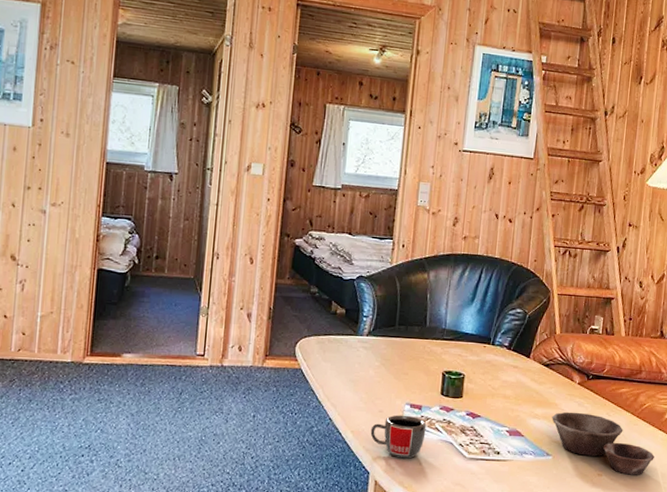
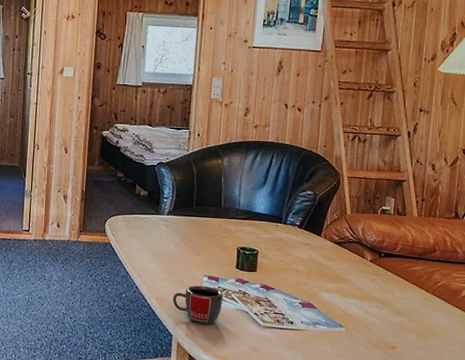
bowl: present [552,411,655,475] -> none [344,287,451,350]

